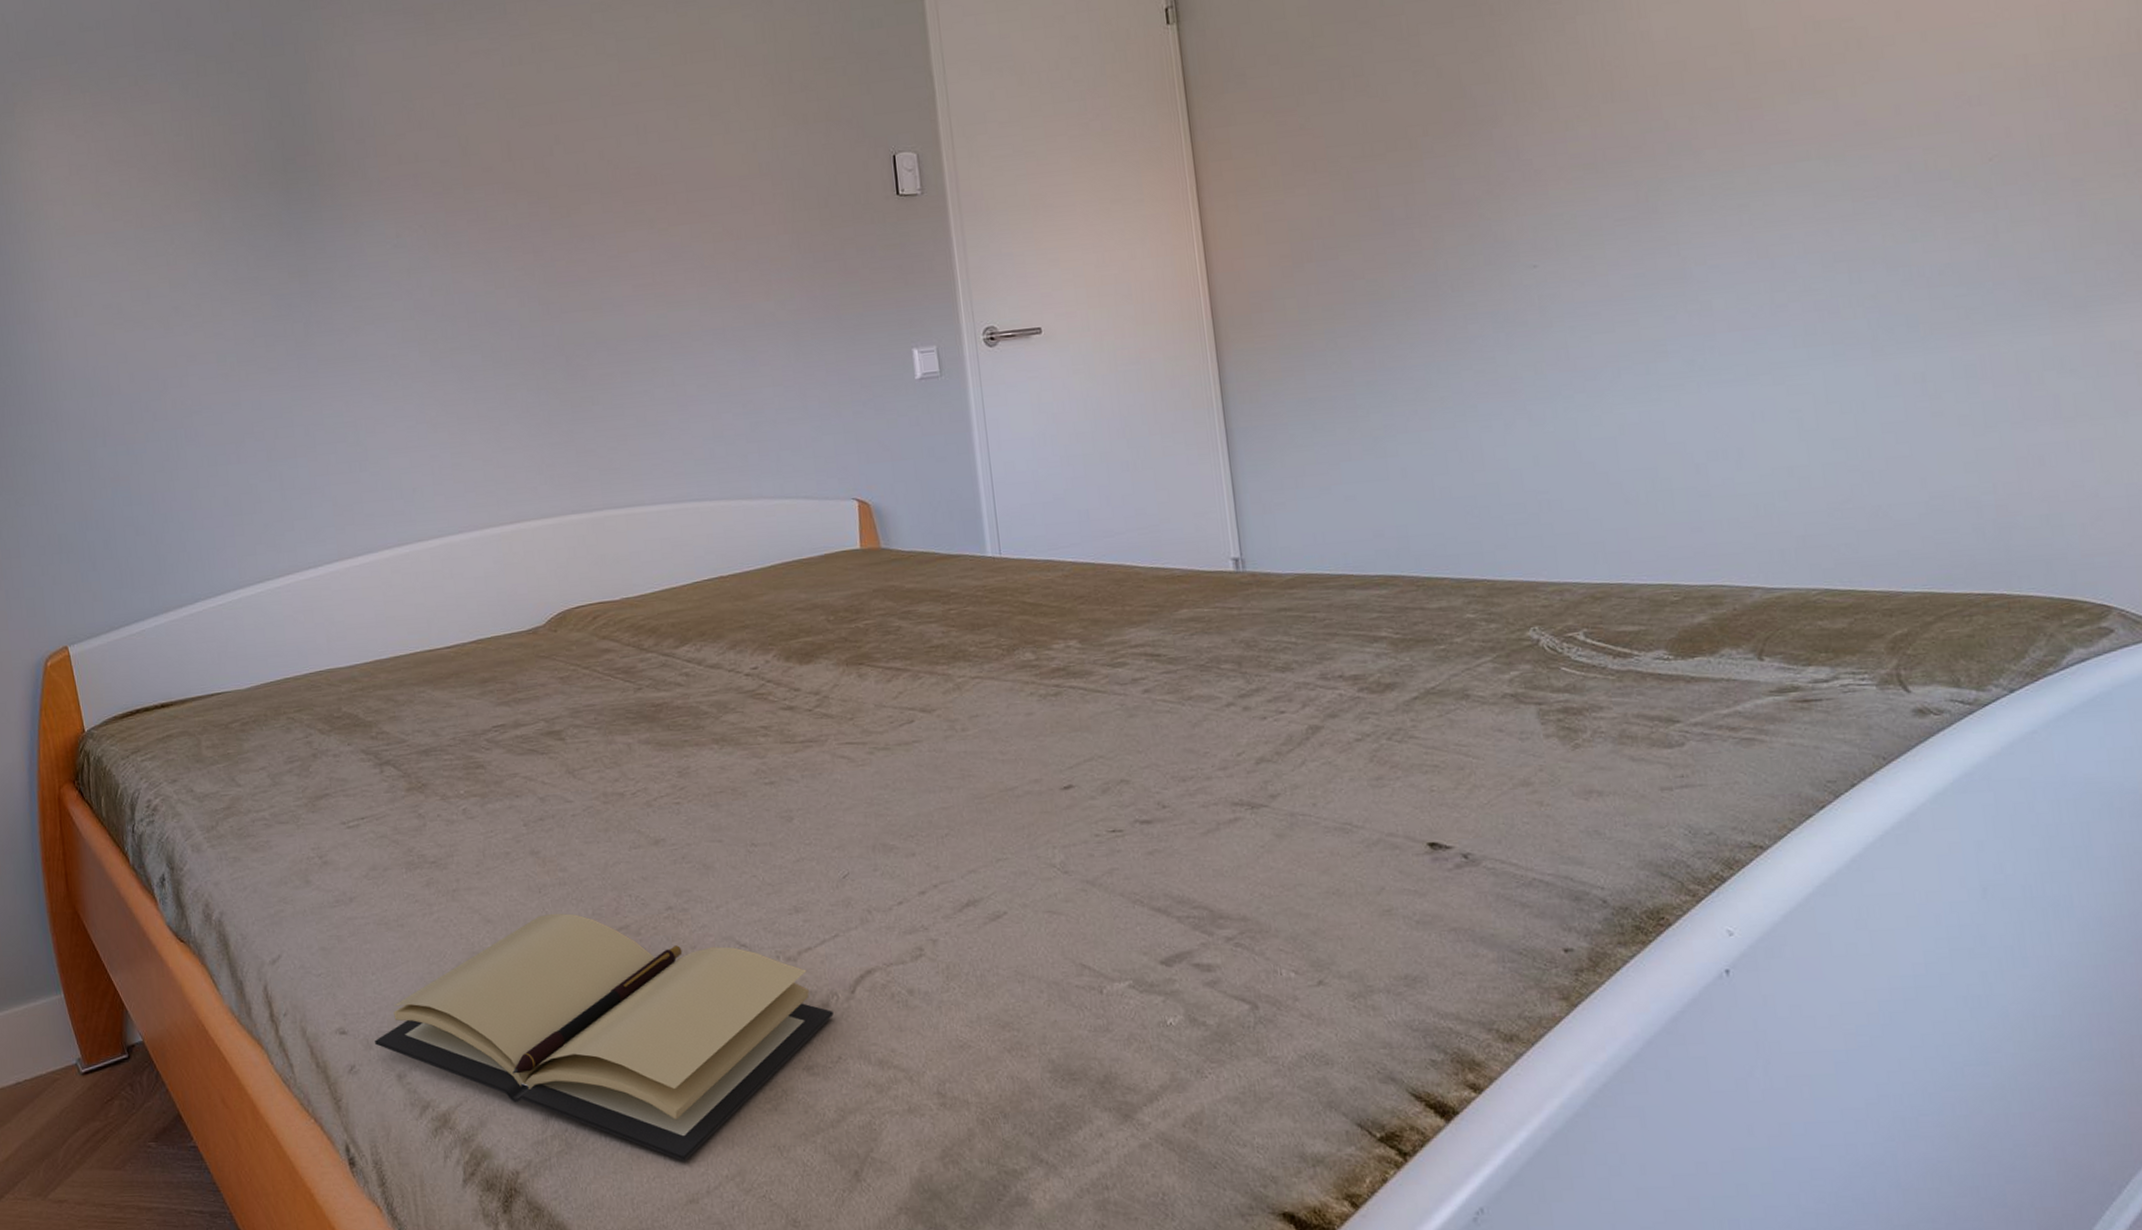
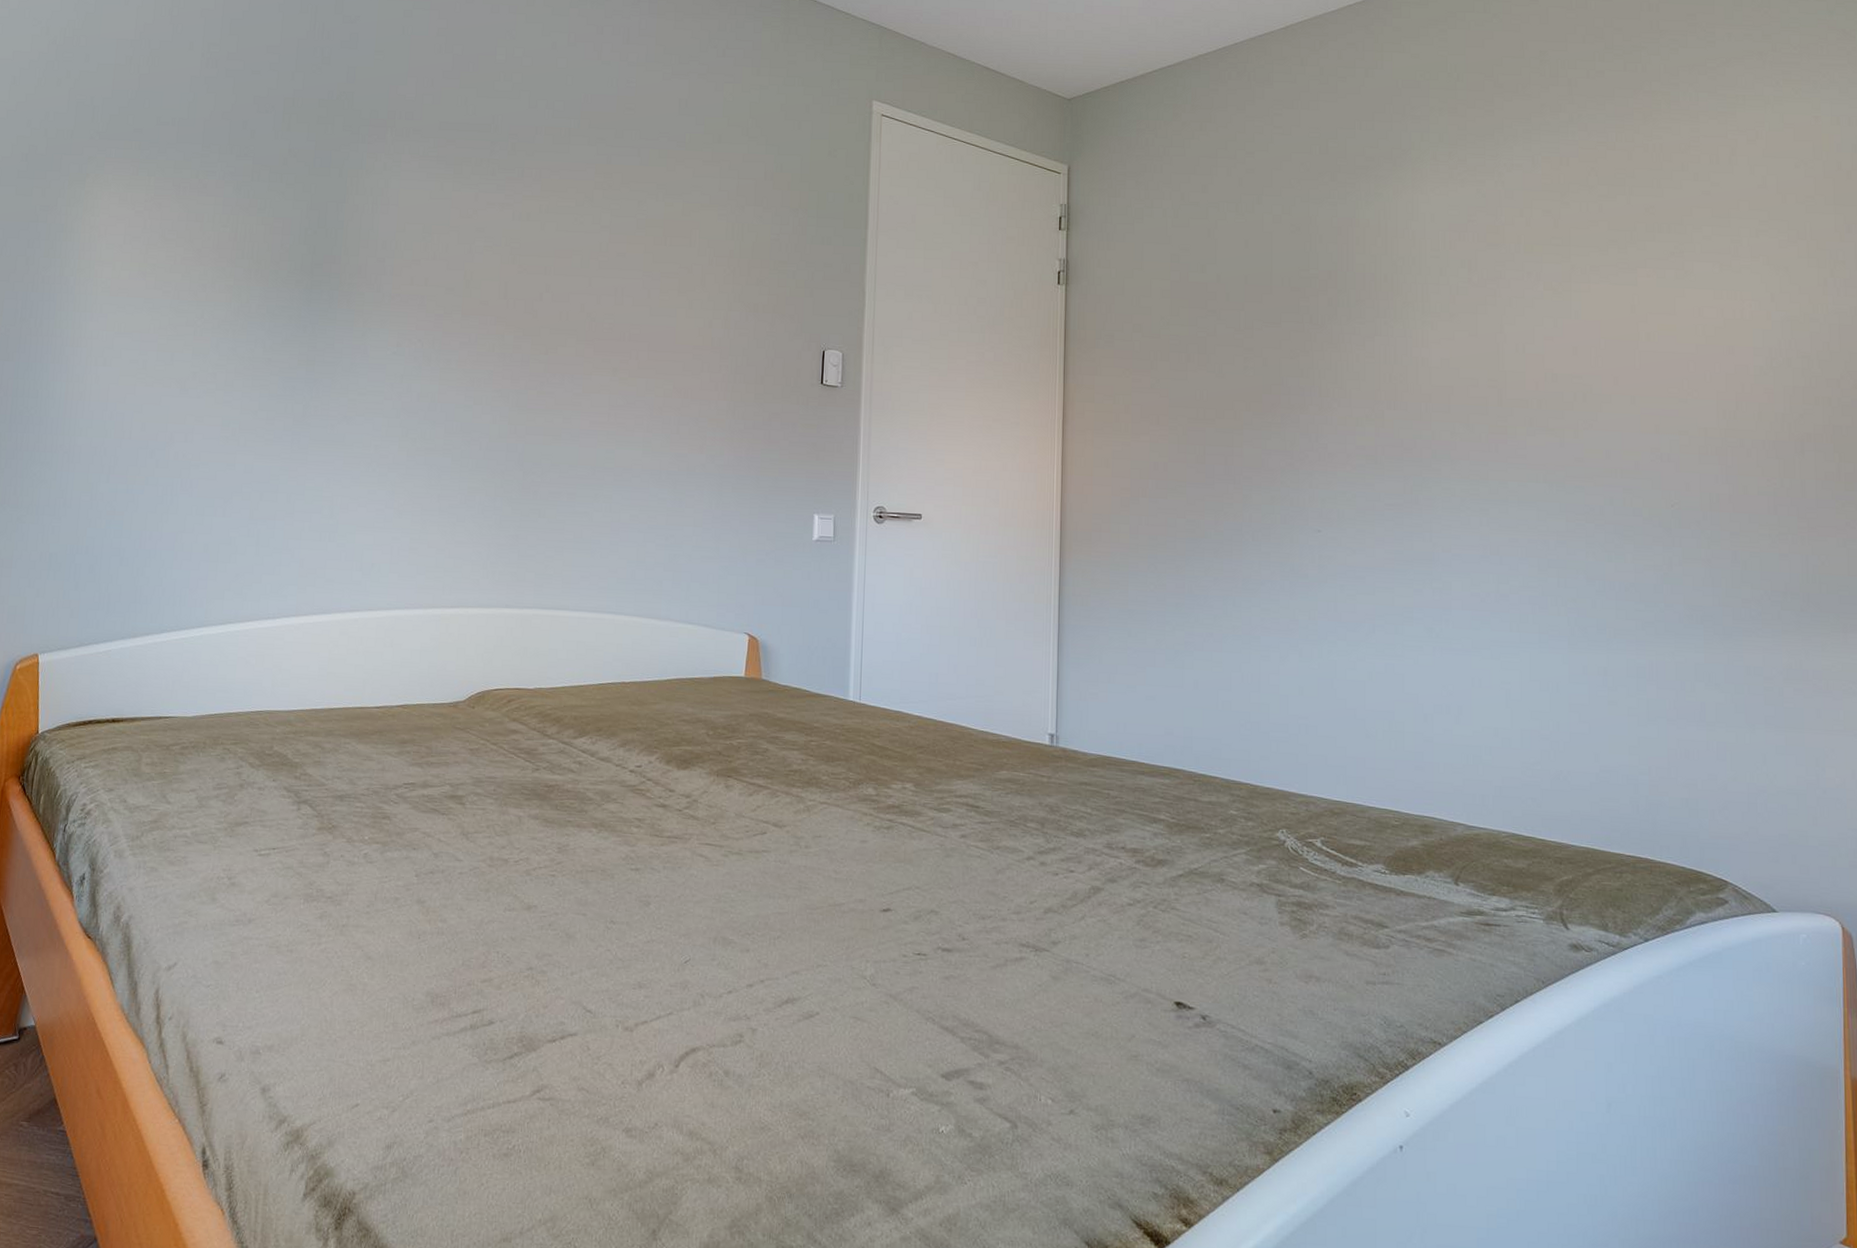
book: present [375,913,834,1161] -> none [247,958,657,1202]

